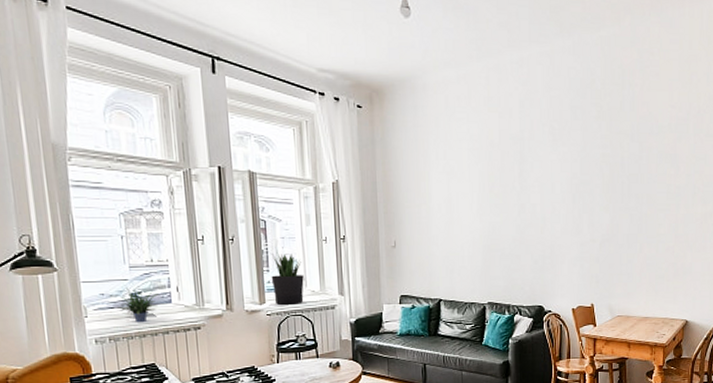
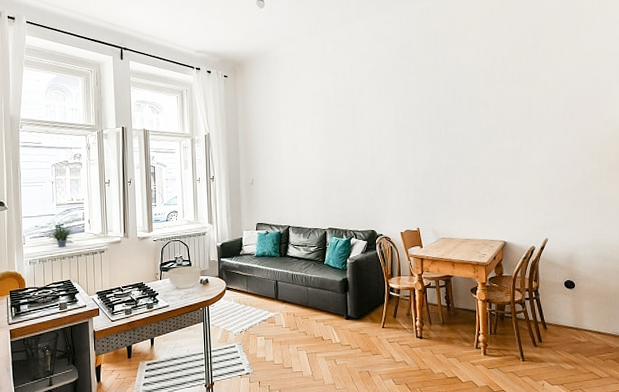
planter: present [271,251,304,306] -> none [157,190,182,233]
bowl: none [286,346,331,374] -> present [167,266,201,289]

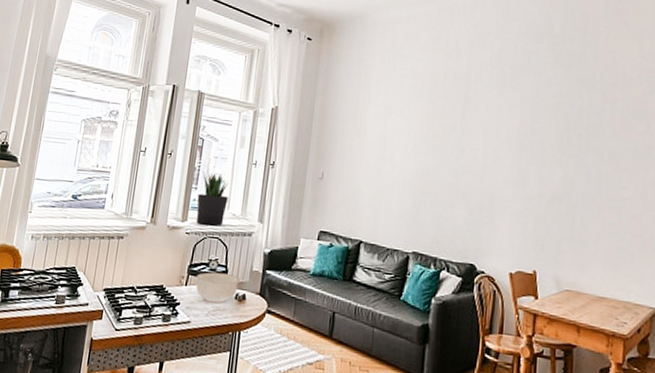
potted plant: present [45,220,76,248] -> none [57,189,96,225]
planter: none [157,190,182,233] -> present [196,170,229,227]

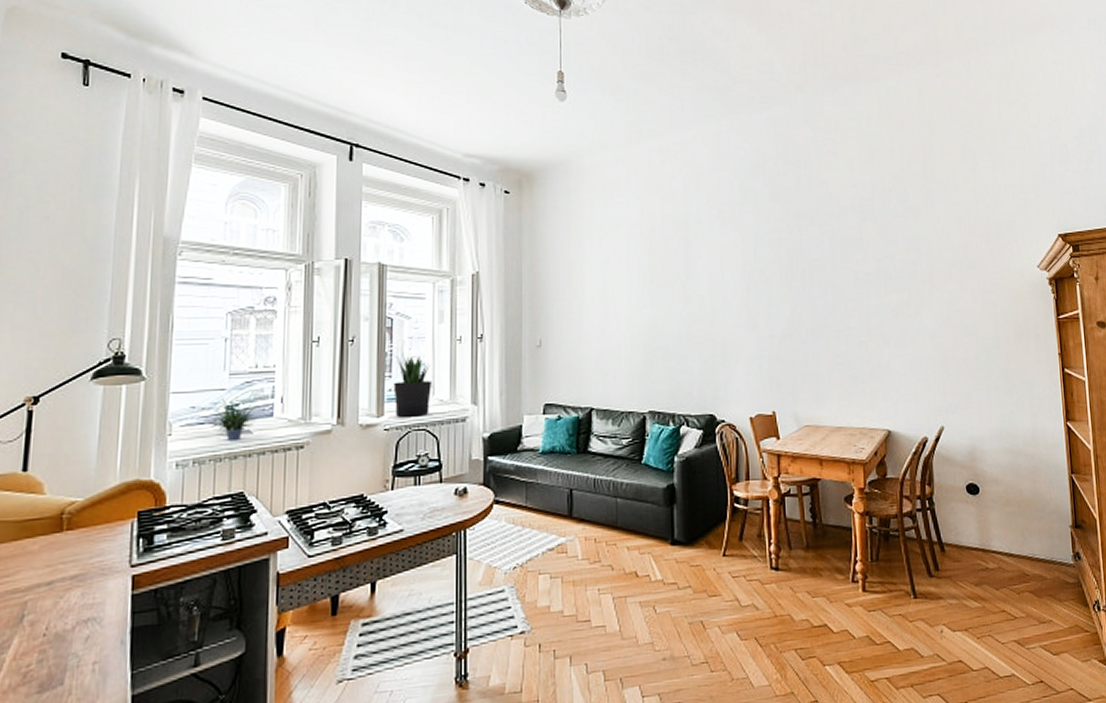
potted plant: none [57,189,96,225] -> present [207,398,260,442]
bowl: present [195,272,239,304] -> none [403,468,457,504]

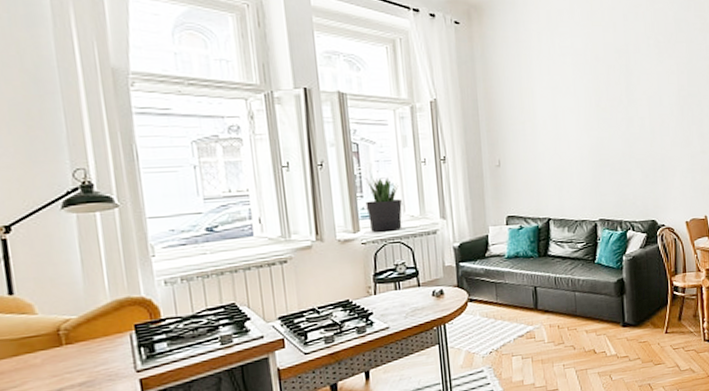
potted plant: present [207,398,260,442] -> none [189,221,239,260]

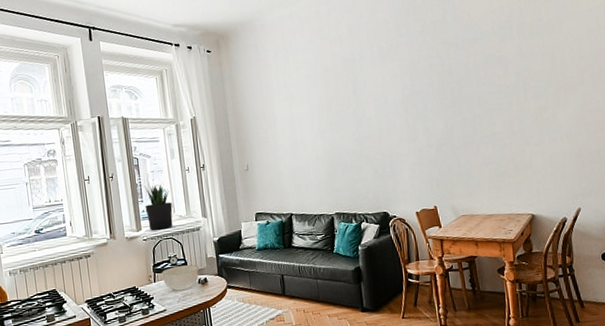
bowl: none [384,274,434,305] -> present [161,264,199,291]

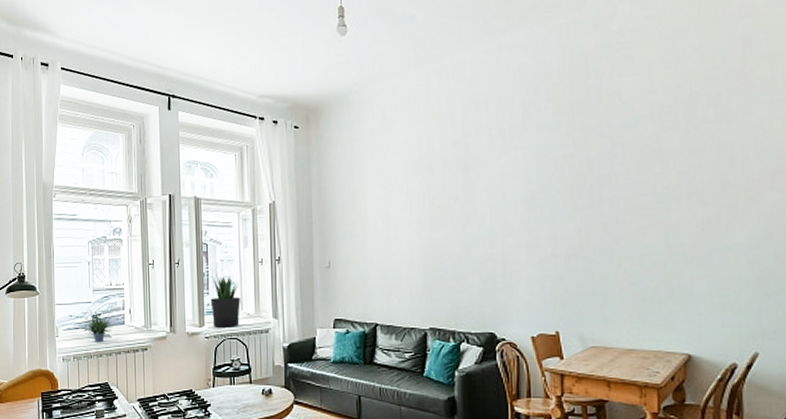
potted plant: none [24,225,57,255] -> present [80,309,115,343]
bowl: present [161,264,199,291] -> none [222,372,263,400]

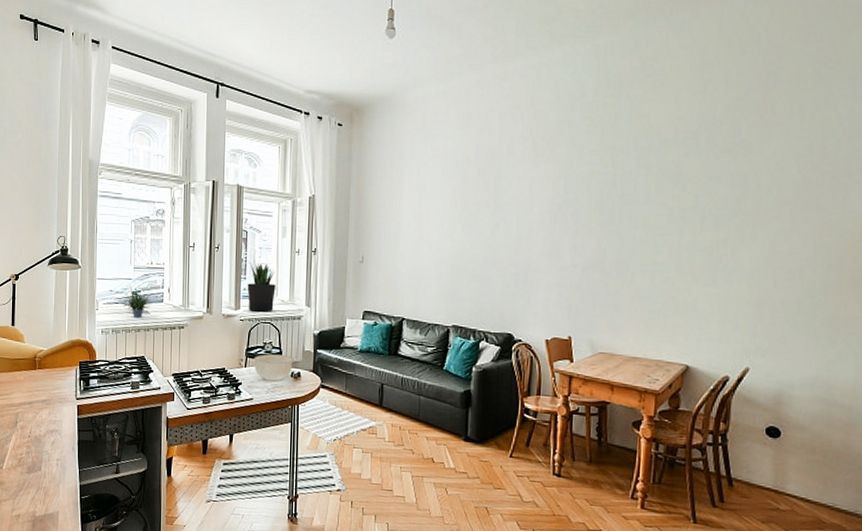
bowl: none [222,372,263,400] -> present [253,354,293,381]

